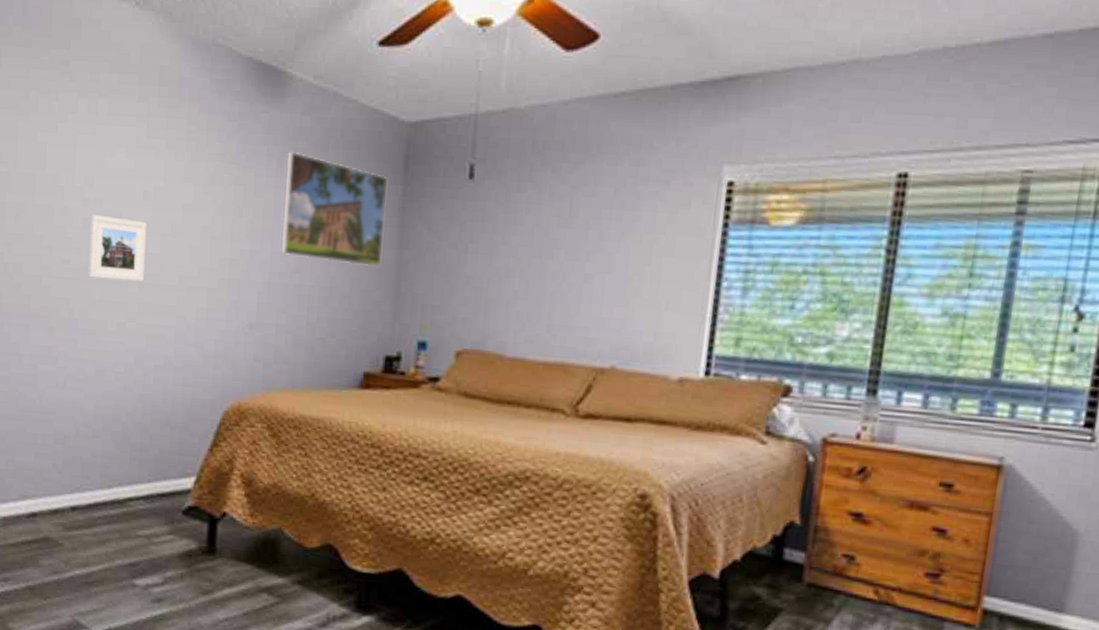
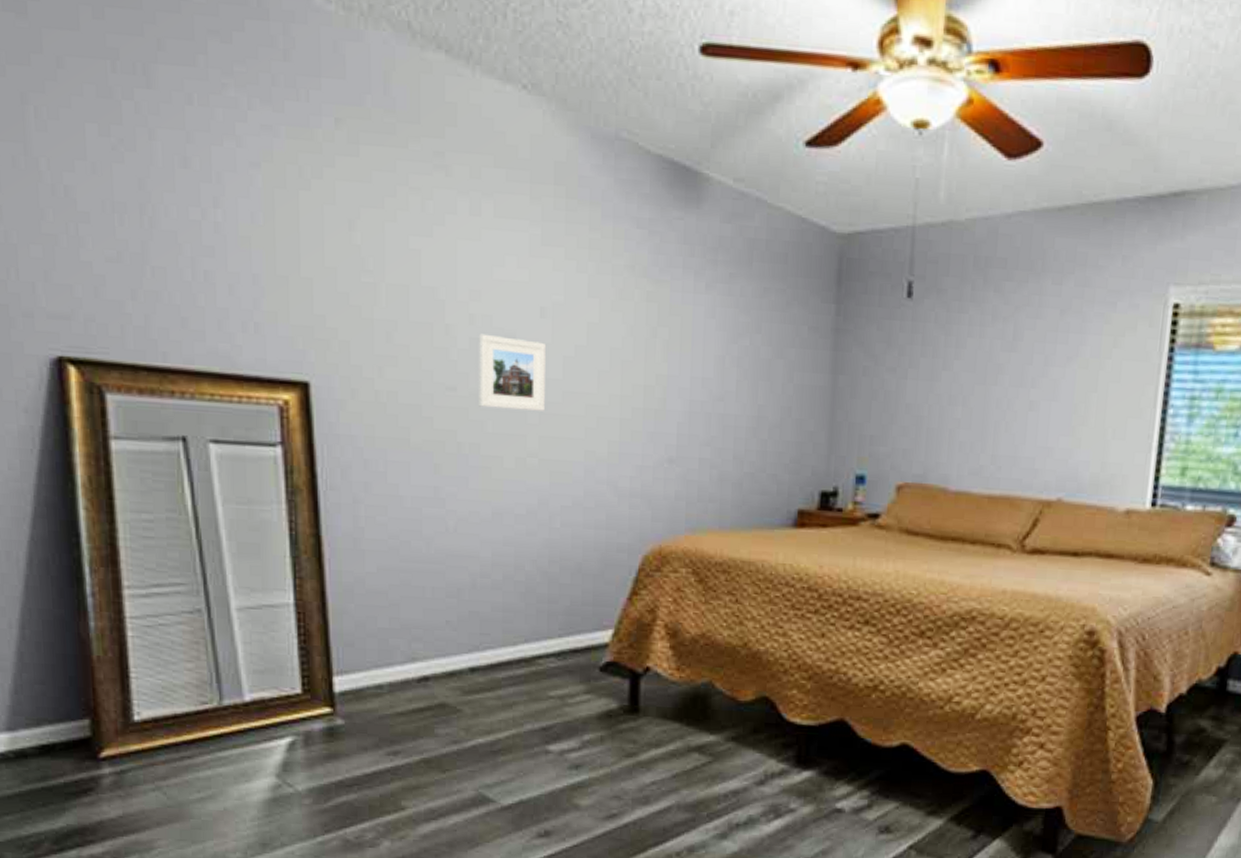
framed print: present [281,151,388,267] -> none [702,263,820,394]

